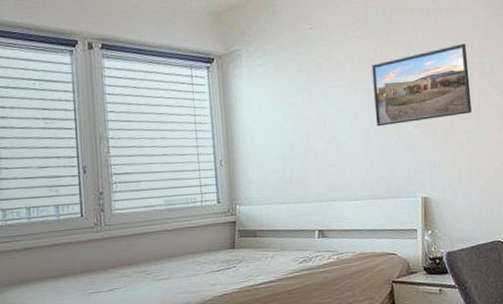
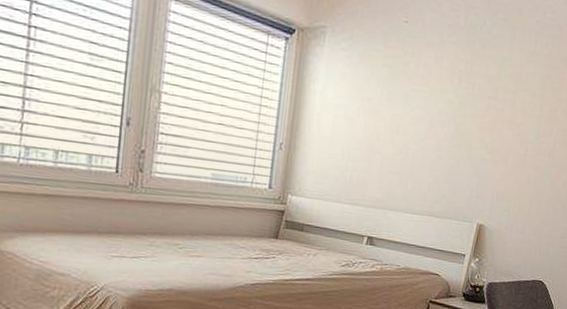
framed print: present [371,43,472,127] -> none [450,75,559,150]

